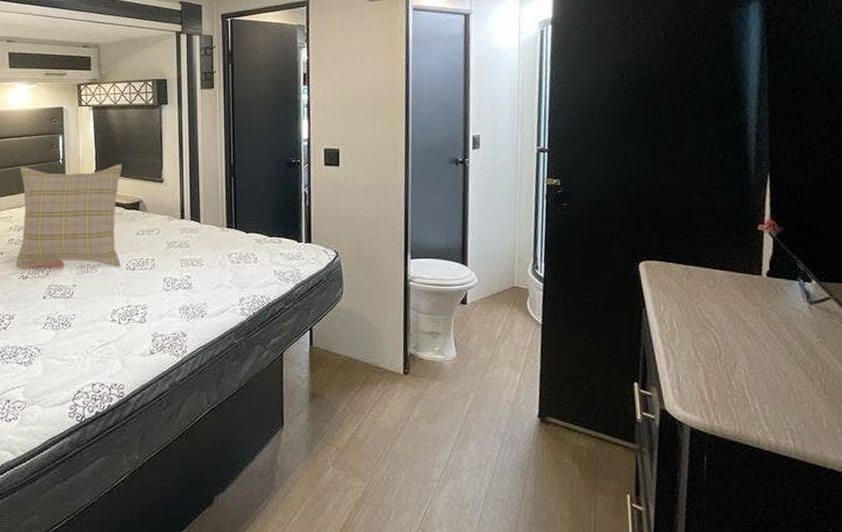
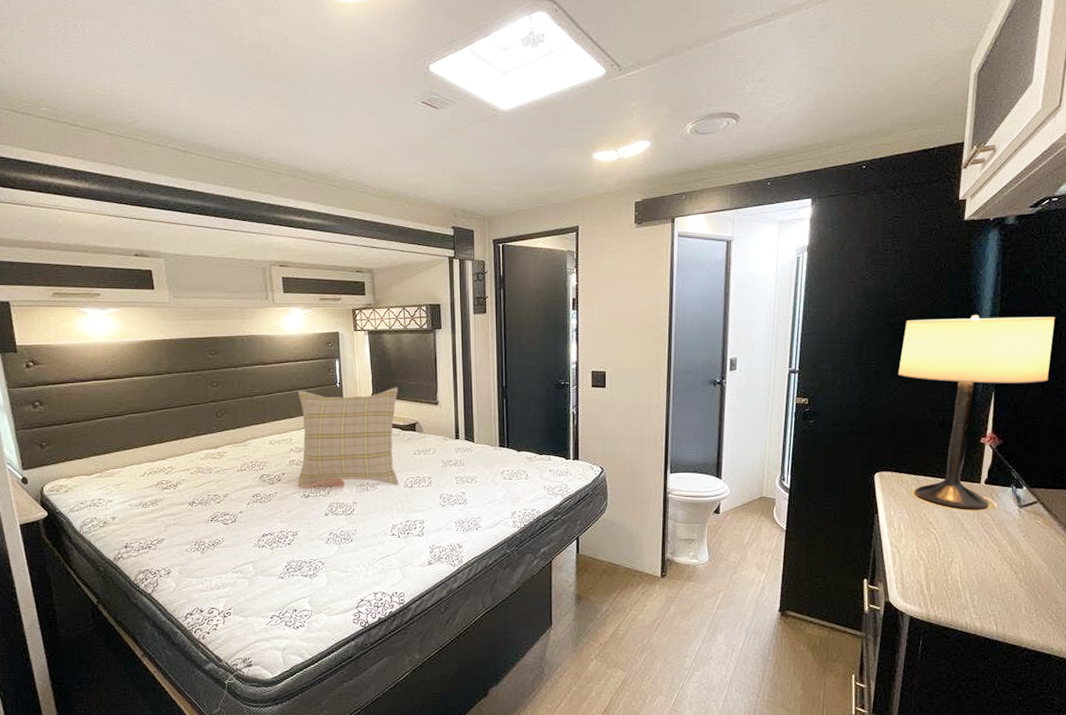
table lamp: none [658,91,833,305] -> present [897,315,1055,509]

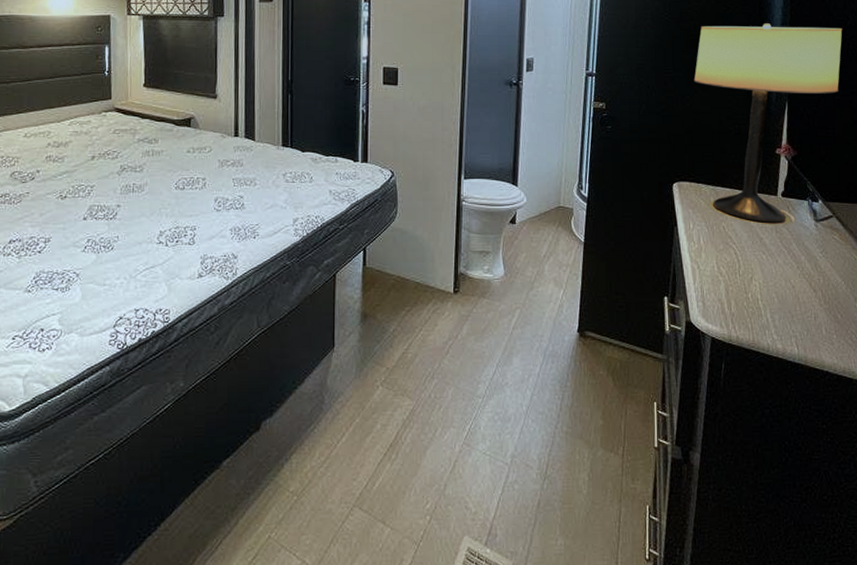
pillow: present [297,387,399,486] -> none [53,77,174,186]

